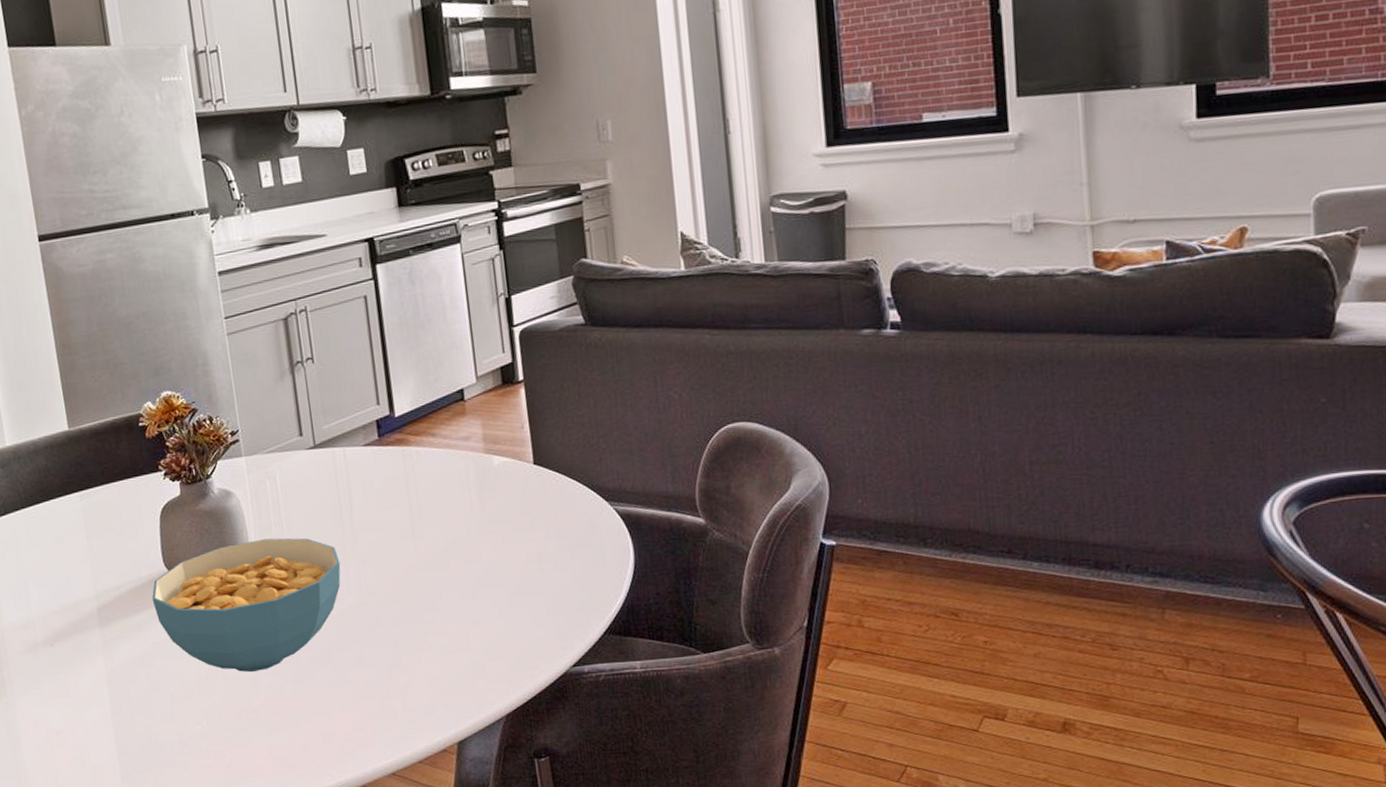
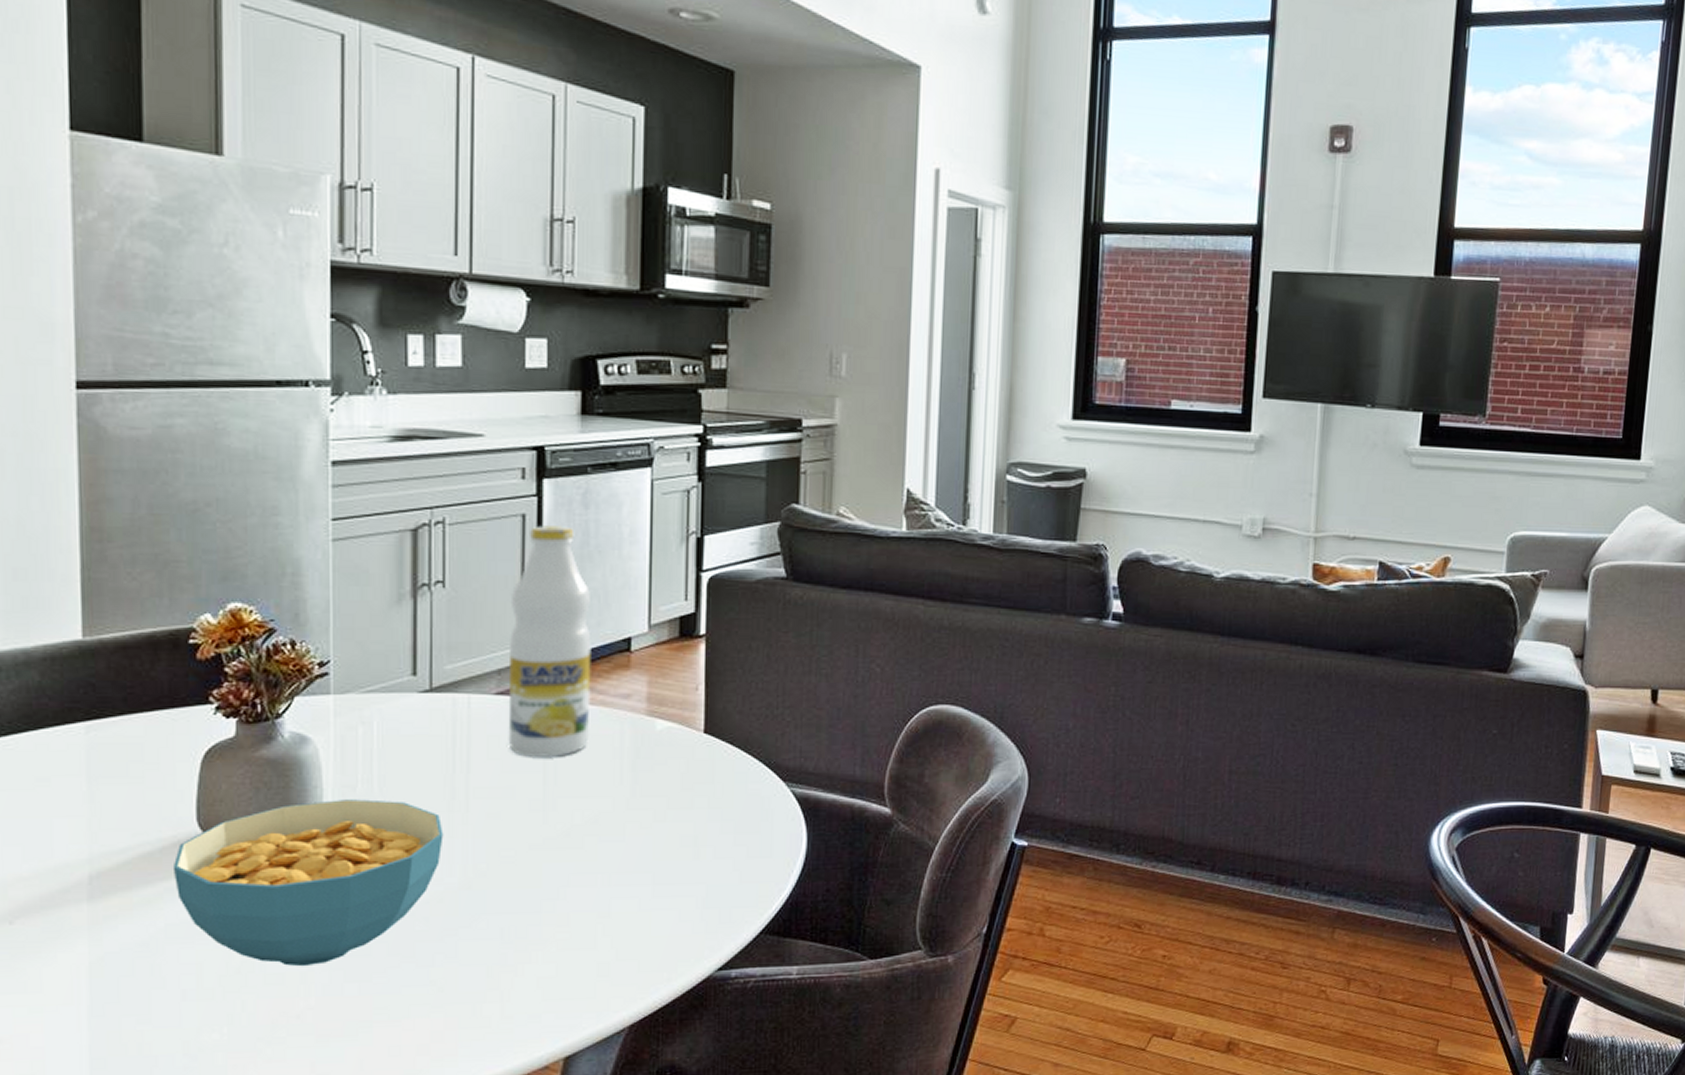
milk bottle: none [365,300,441,495] -> present [508,524,591,758]

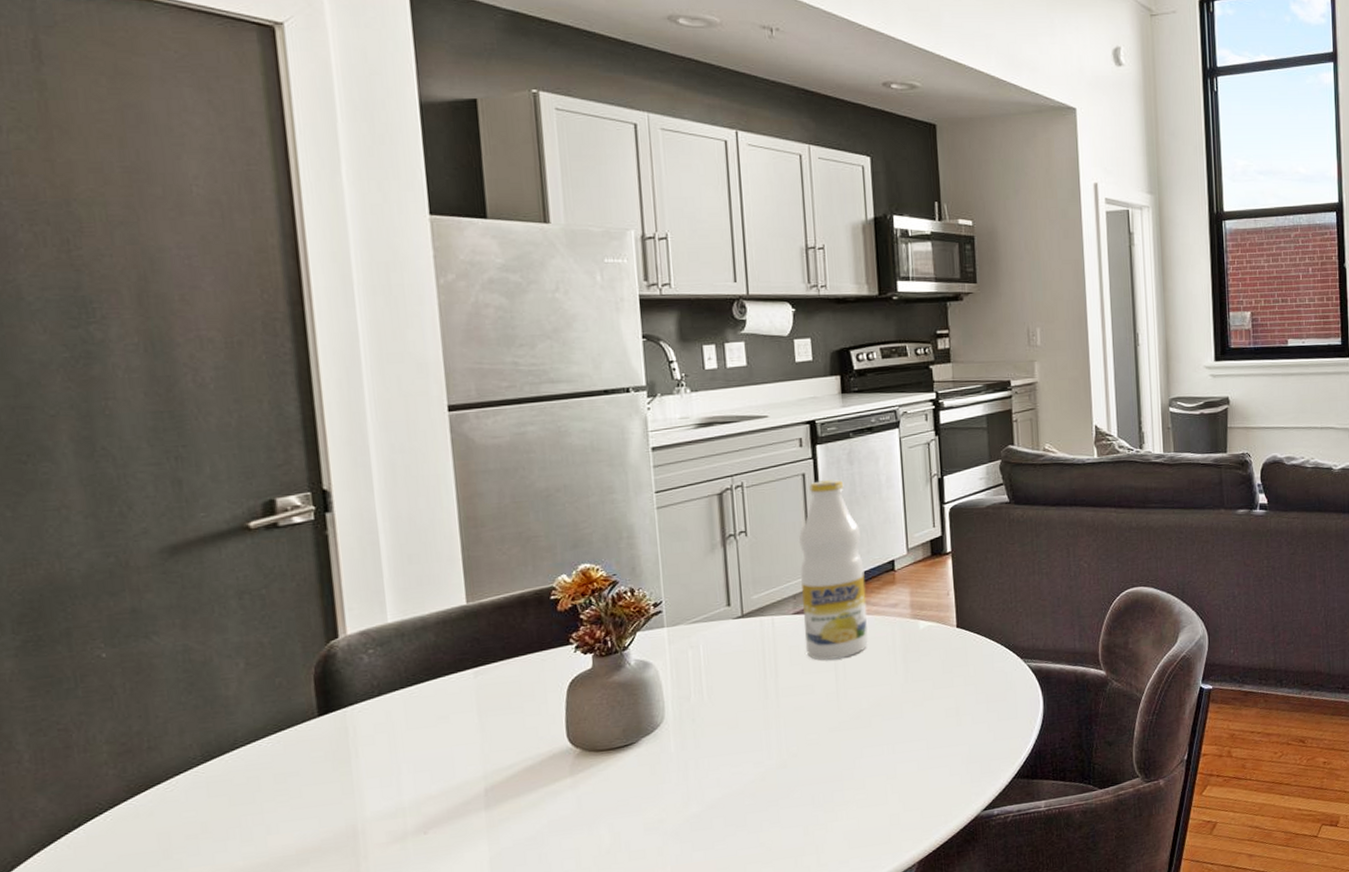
cereal bowl: present [172,799,444,967] -> none [550,705,762,844]

